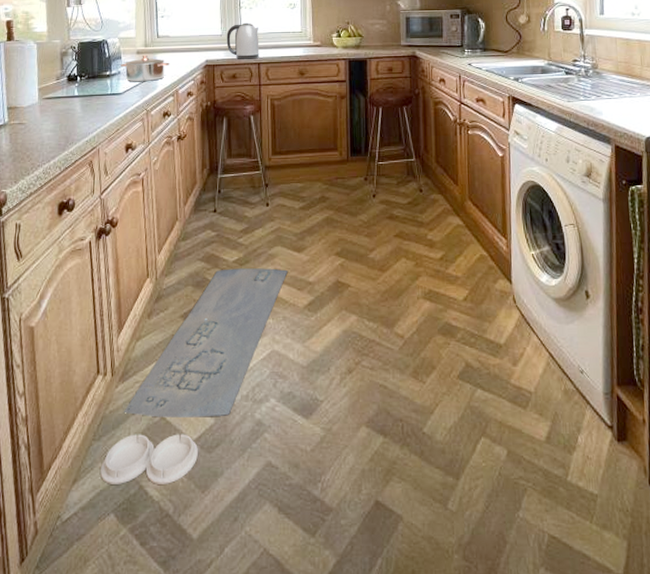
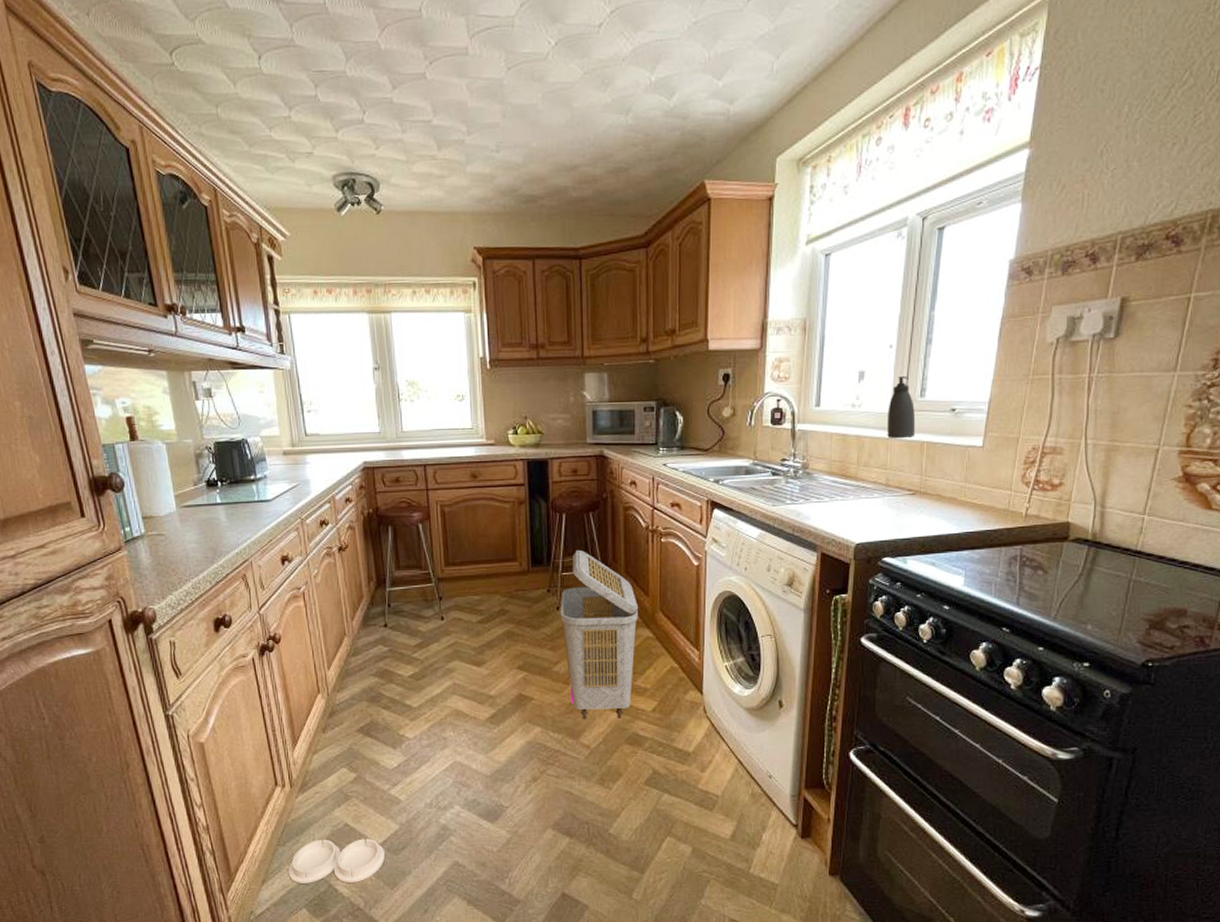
cooking pot: present [120,54,170,82] -> none [265,456,323,488]
floor mat: present [124,268,288,418] -> none [306,682,467,824]
kettle: present [226,22,259,59] -> none [385,418,425,461]
laundry basket: none [376,141,448,308] -> present [560,550,638,719]

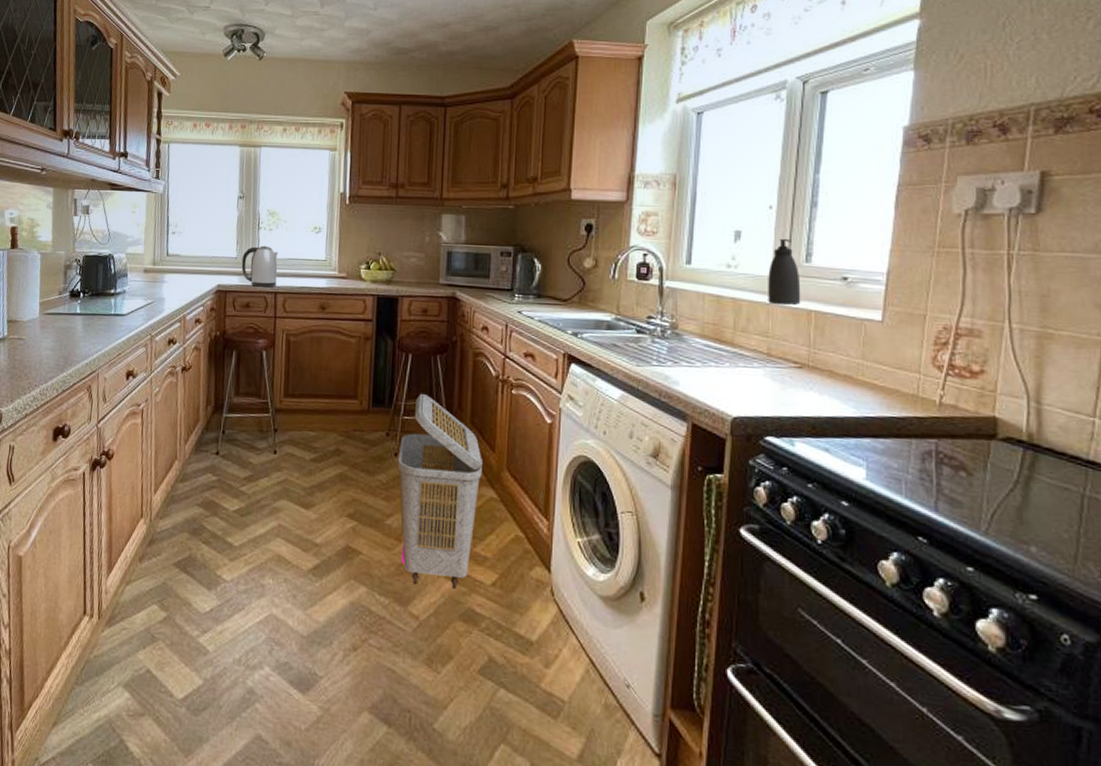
pet bowl: present [288,838,385,884] -> none [81,683,184,743]
kettle: none [385,418,425,461] -> present [241,245,278,287]

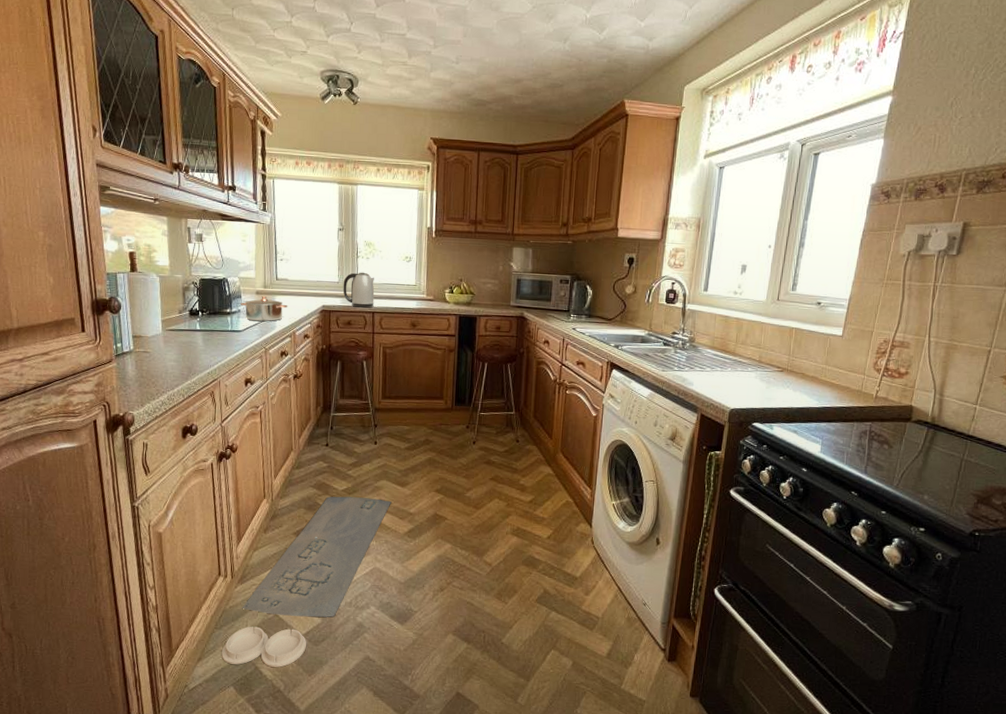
pet bowl: none [81,683,184,743] -> present [222,626,306,667]
floor mat: none [108,518,293,679] -> present [242,496,391,618]
cooking pot: none [125,273,179,304] -> present [240,295,288,322]
laundry basket: present [397,394,482,589] -> none [475,395,542,542]
soap dispenser: present [768,238,801,306] -> none [762,271,787,324]

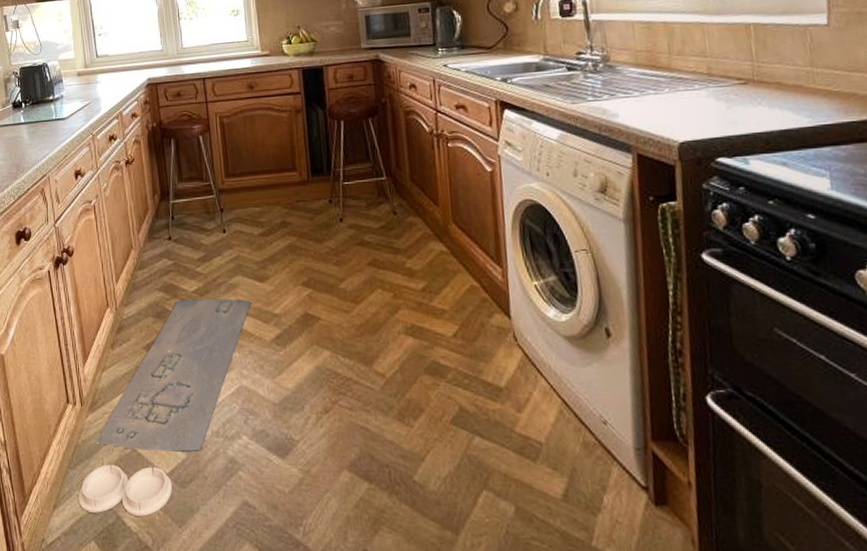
cooking pot: present [240,295,288,322] -> none [62,76,112,106]
kettle: present [343,272,375,308] -> none [167,35,204,76]

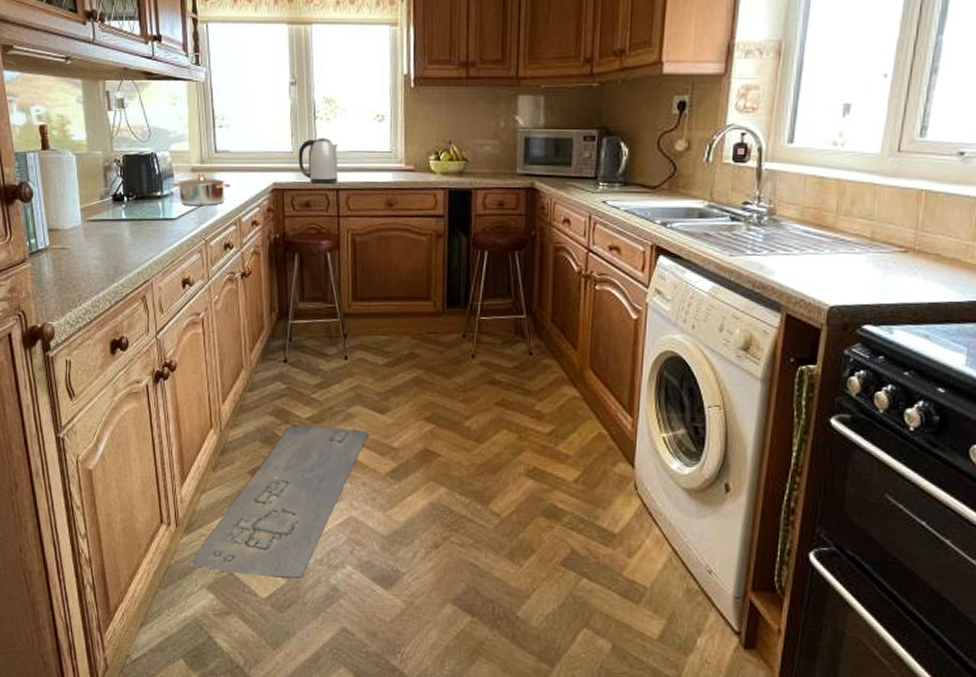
cooking pot: none [62,76,112,106] -> present [172,173,231,206]
pet bowl: present [78,464,172,516] -> none [168,586,269,638]
kettle: none [167,35,204,76] -> present [298,137,338,184]

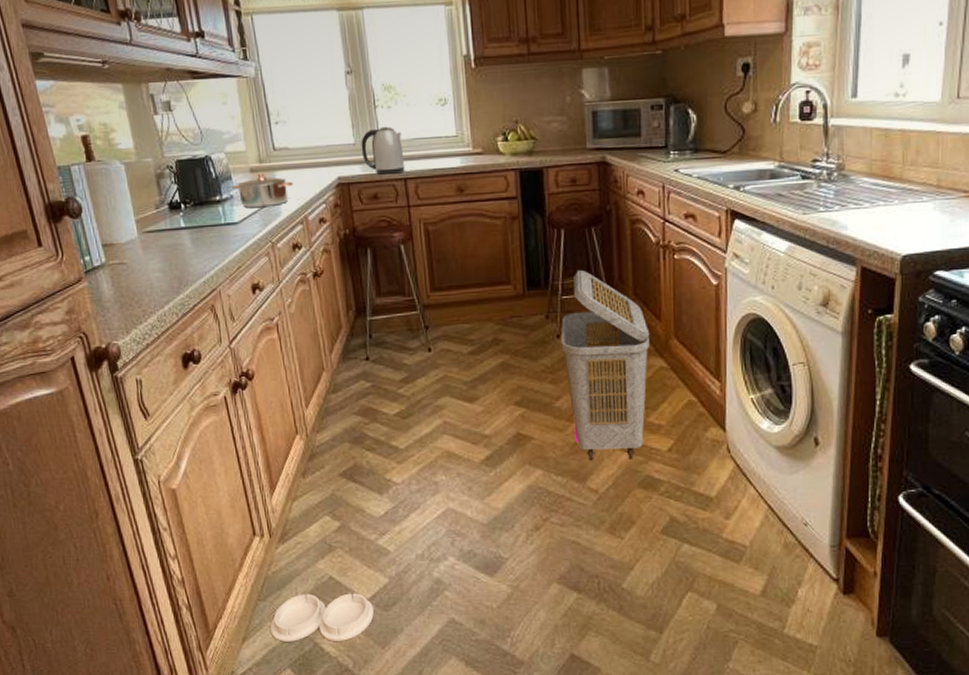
pet bowl: none [168,586,269,638] -> present [270,593,374,642]
floor mat: present [190,426,368,578] -> none [288,421,459,578]
laundry basket: none [475,293,564,487] -> present [560,271,649,461]

